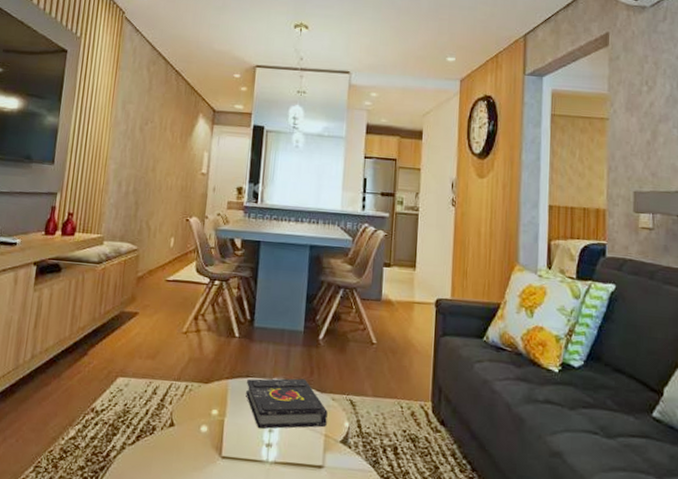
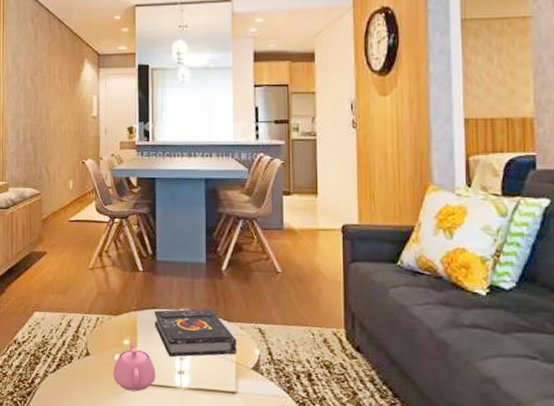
teapot: none [197,411,243,466] -> present [113,341,156,392]

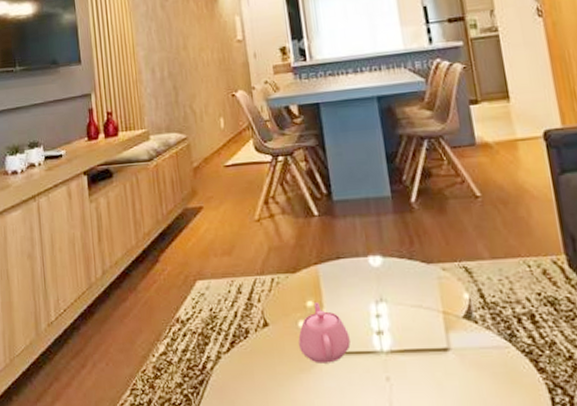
book: present [155,308,237,357] -> none [338,251,443,316]

